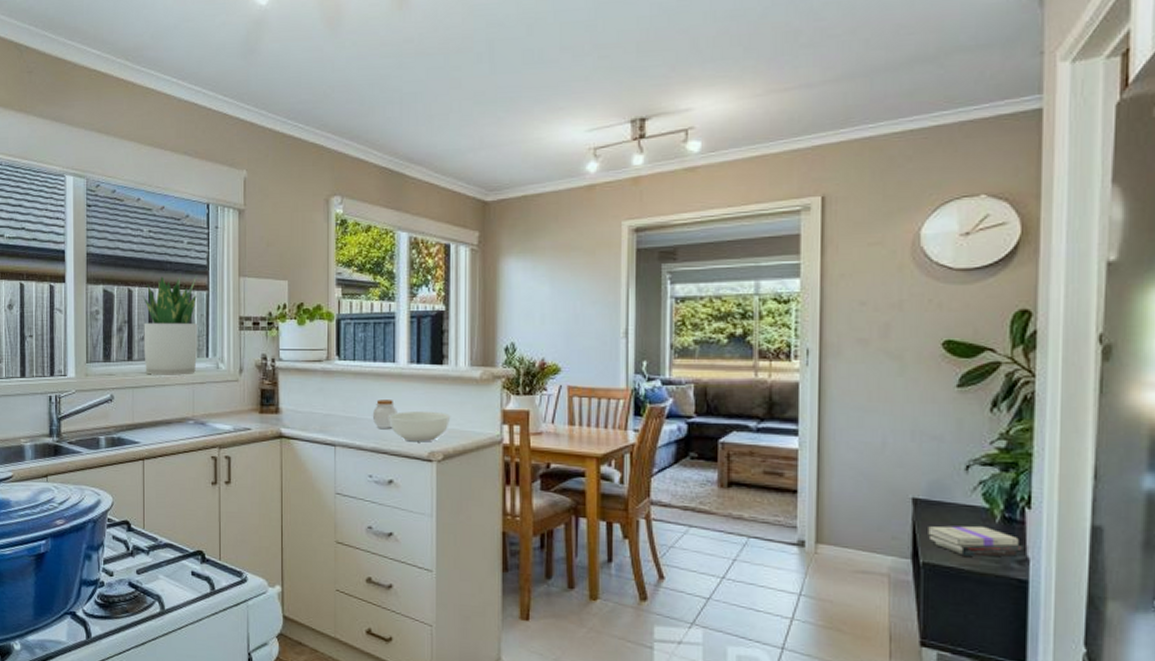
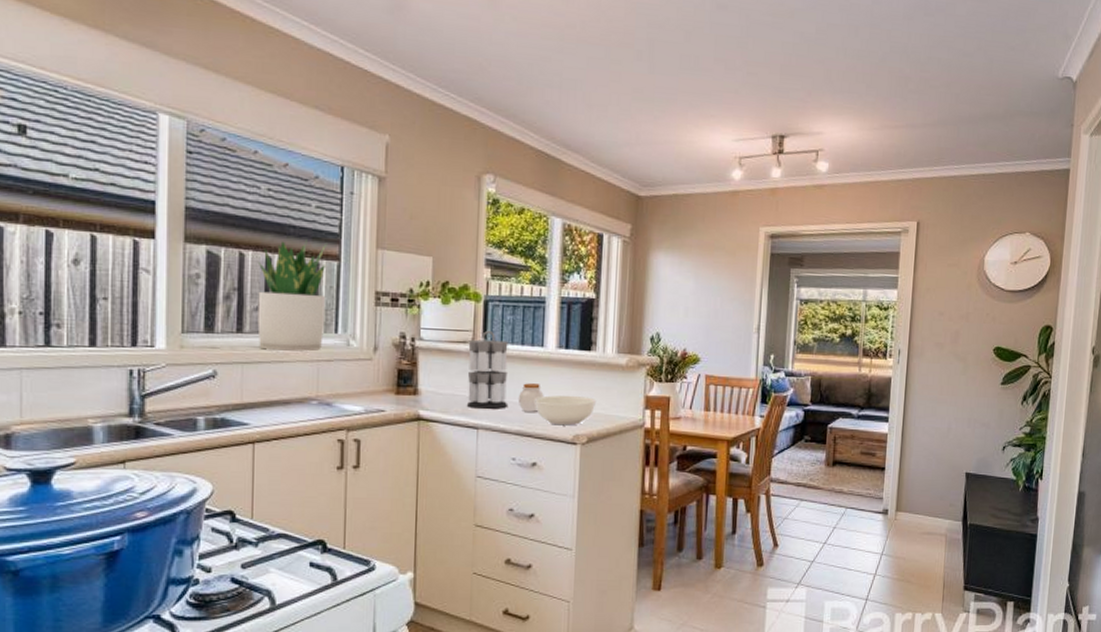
spice rack: none [323,349,362,427] -> present [466,331,508,410]
books: present [928,525,1024,557] -> none [975,493,1036,518]

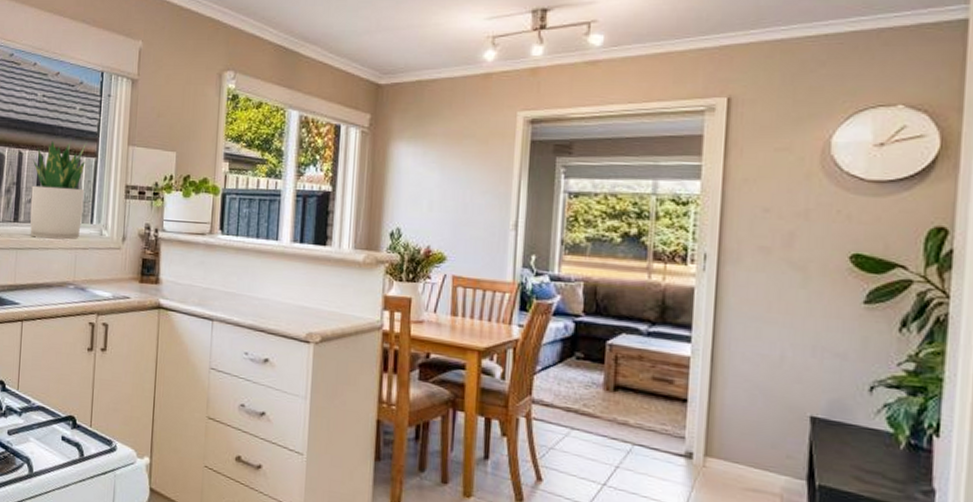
spice rack: present [466,331,508,410] -> none [202,224,244,302]
jar: present [518,383,544,412] -> none [251,277,278,307]
bowl: present [534,395,597,426] -> none [267,290,331,323]

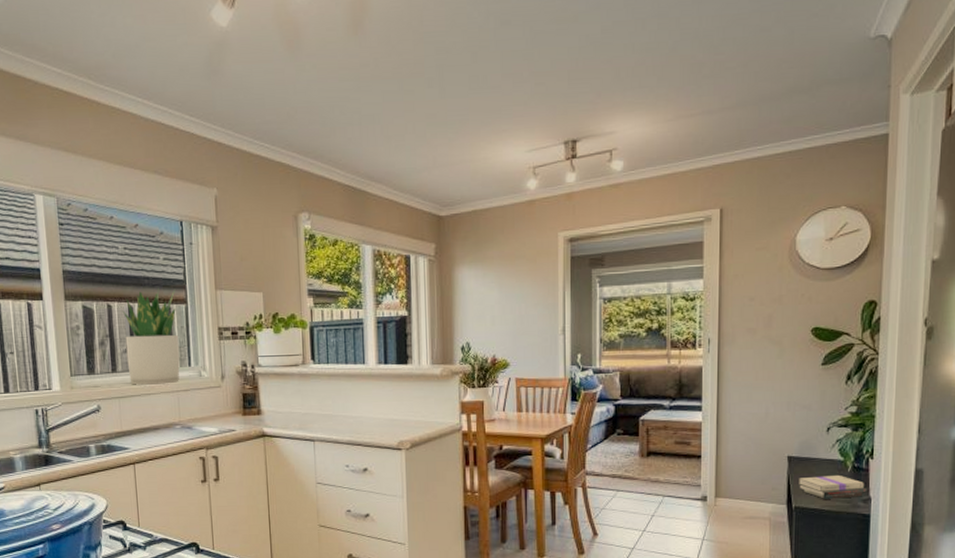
books: none [826,447,930,487] -> present [799,474,868,499]

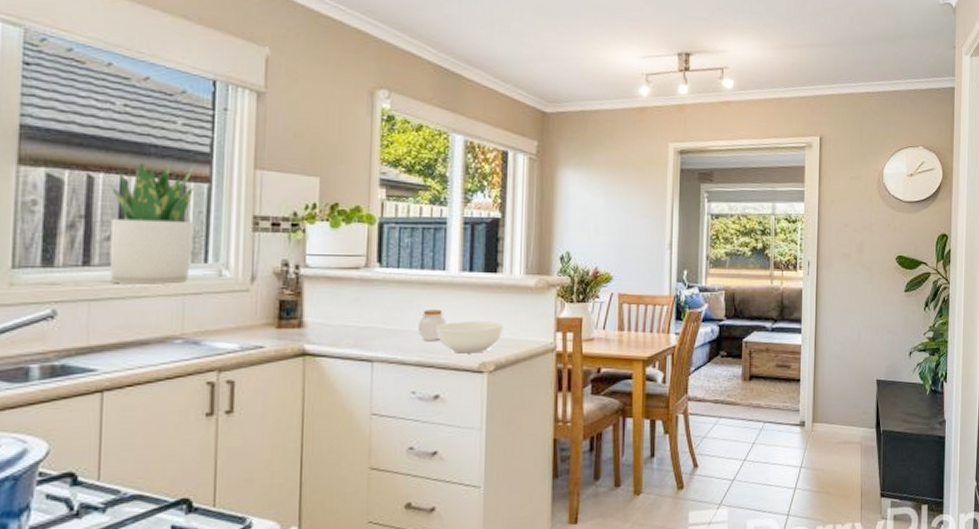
jar: none [346,397,369,423] -> present [417,310,447,340]
bowl: none [360,405,416,434] -> present [435,320,504,354]
books: present [799,474,868,499] -> none [886,397,943,422]

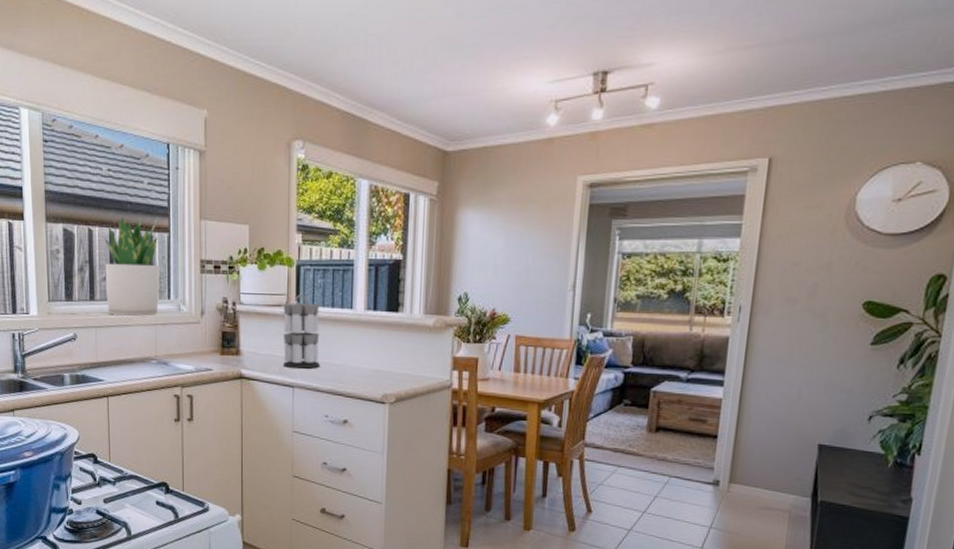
spice rack: none [359,256,406,341] -> present [282,295,320,370]
jar: present [417,310,447,340] -> none [329,344,354,372]
bowl: present [435,320,504,354] -> none [344,355,404,386]

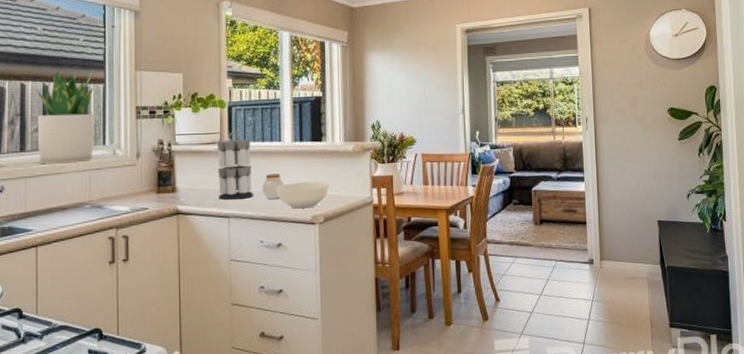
jar: none [329,344,354,372] -> present [262,174,284,199]
bowl: none [344,355,404,386] -> present [275,181,330,209]

